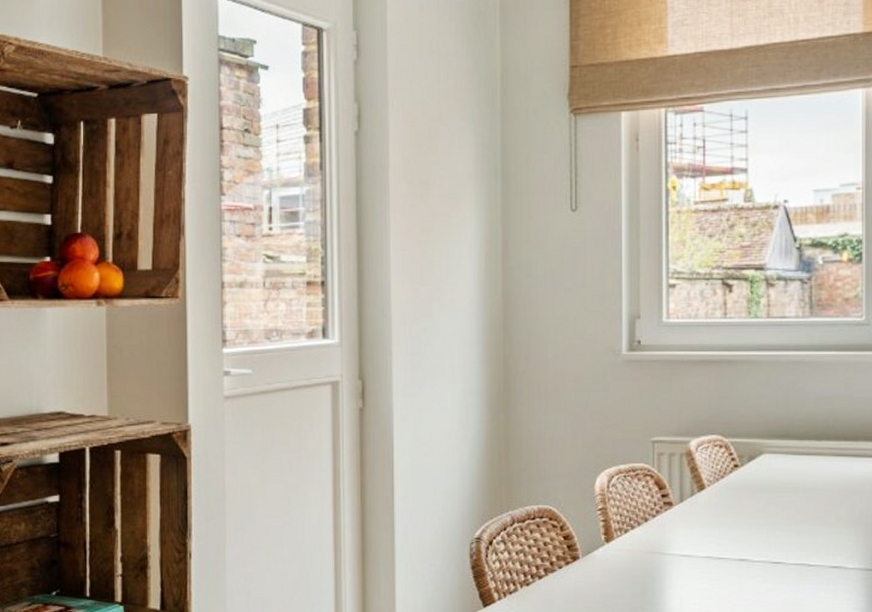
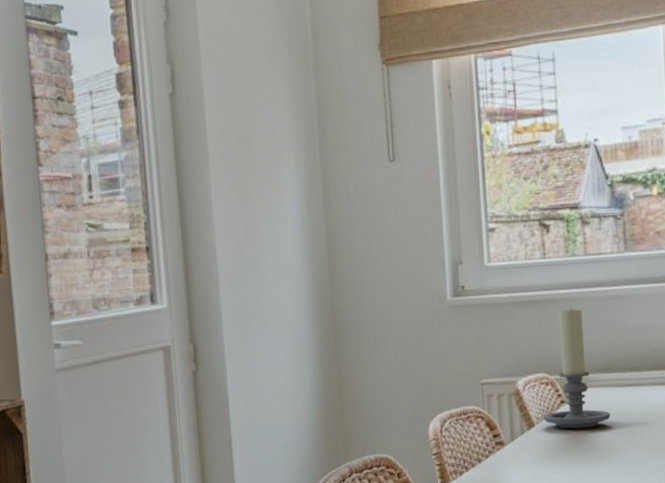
candle holder: none [715,370,786,495] -> present [543,307,611,429]

